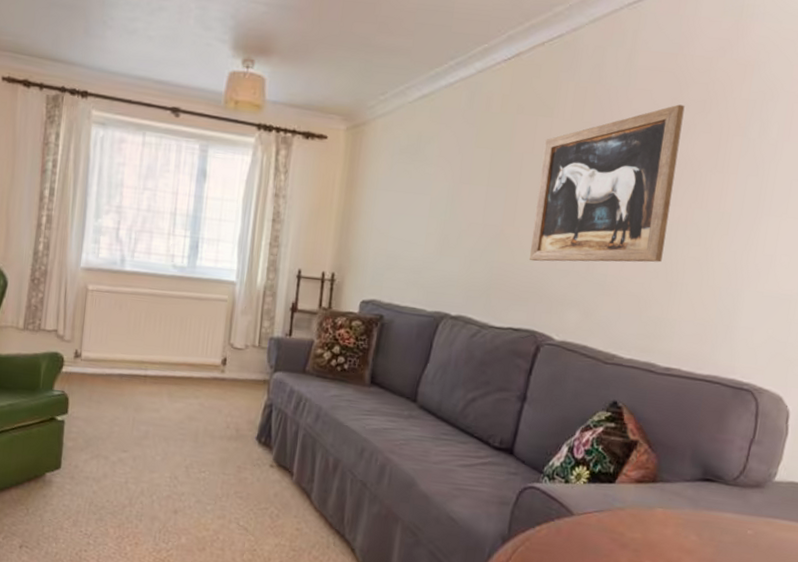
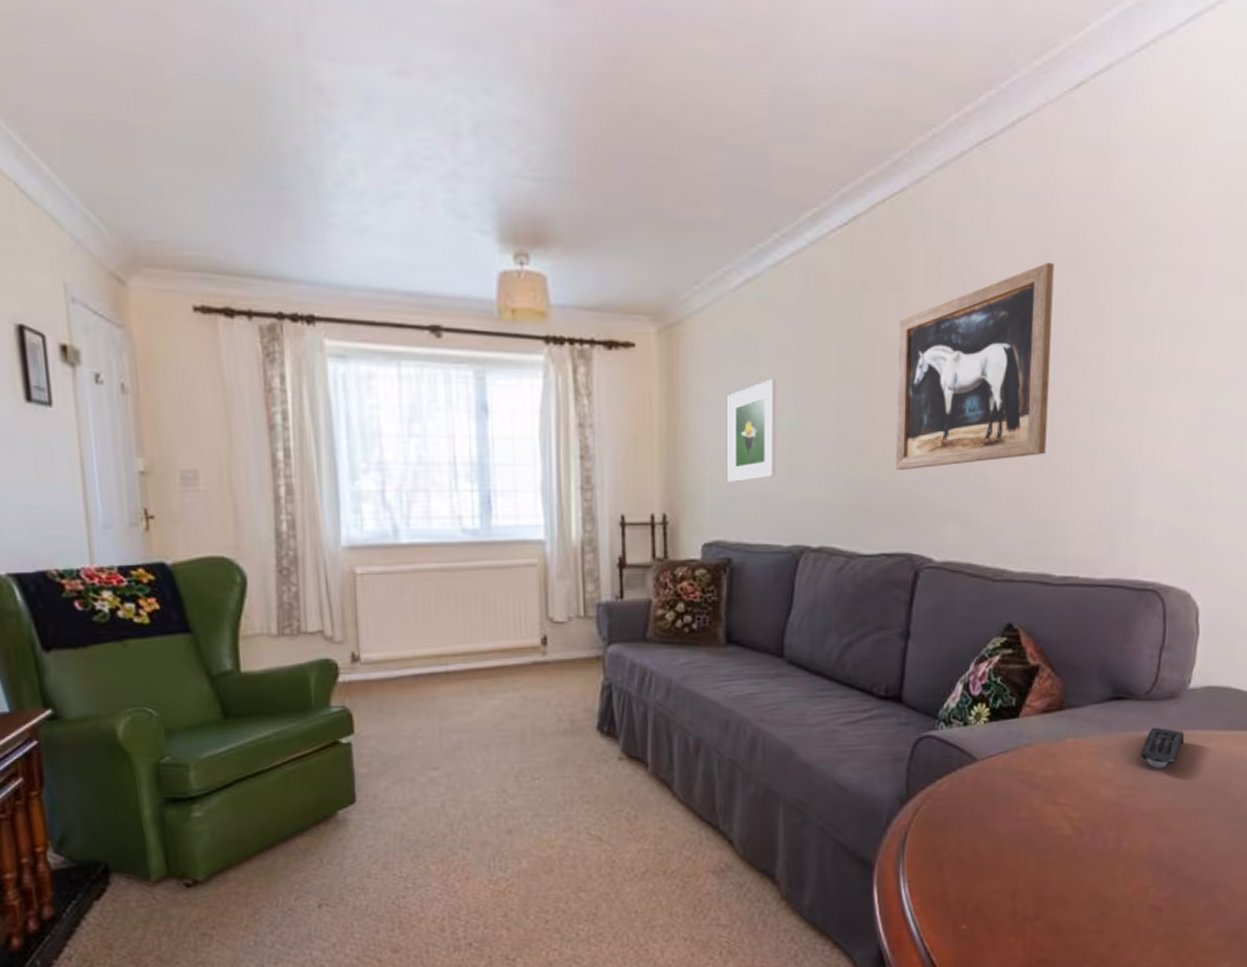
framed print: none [388,175,438,255] -> present [727,379,776,482]
remote control: none [723,510,766,549] -> present [1140,727,1185,769]

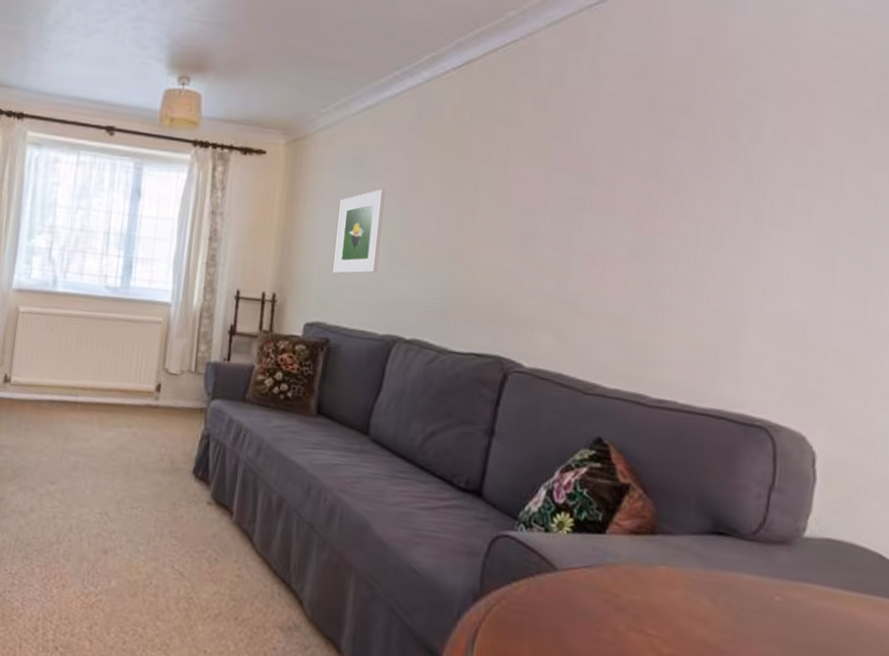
wall art: present [895,262,1054,471] -> none [491,108,661,281]
remote control: present [1140,727,1185,769] -> none [743,571,799,619]

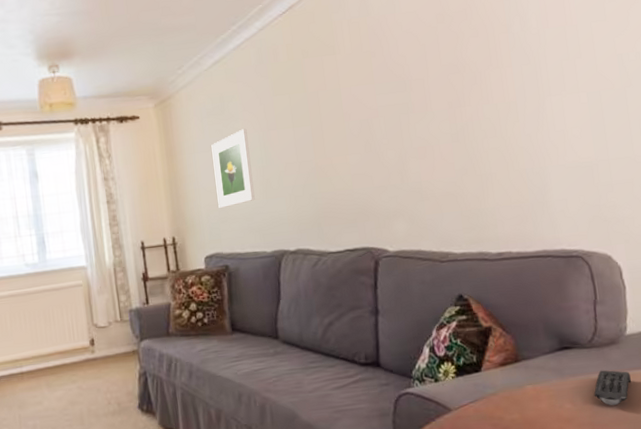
remote control: none [743,571,799,619] -> present [594,370,632,406]

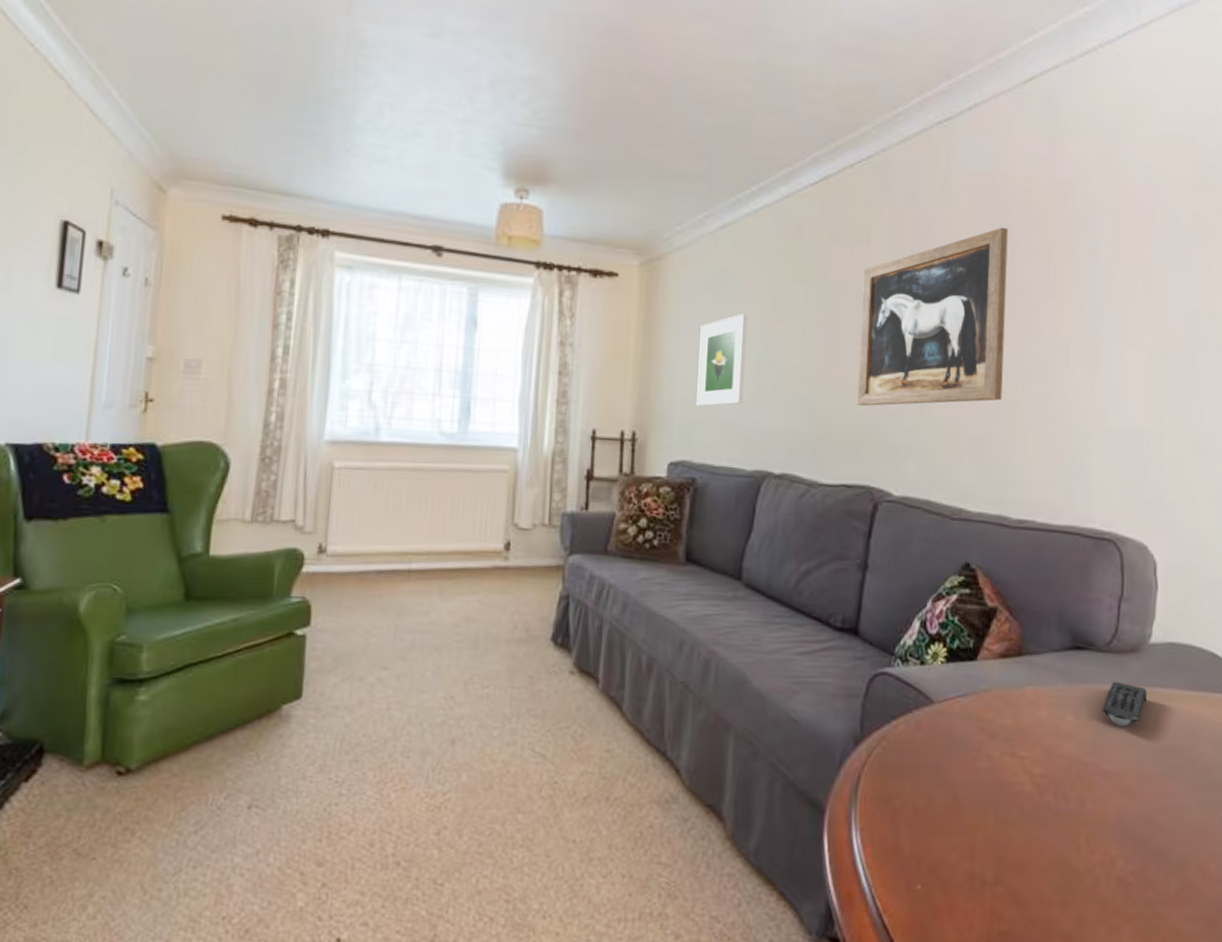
wall art: none [334,17,467,185] -> present [858,227,1008,407]

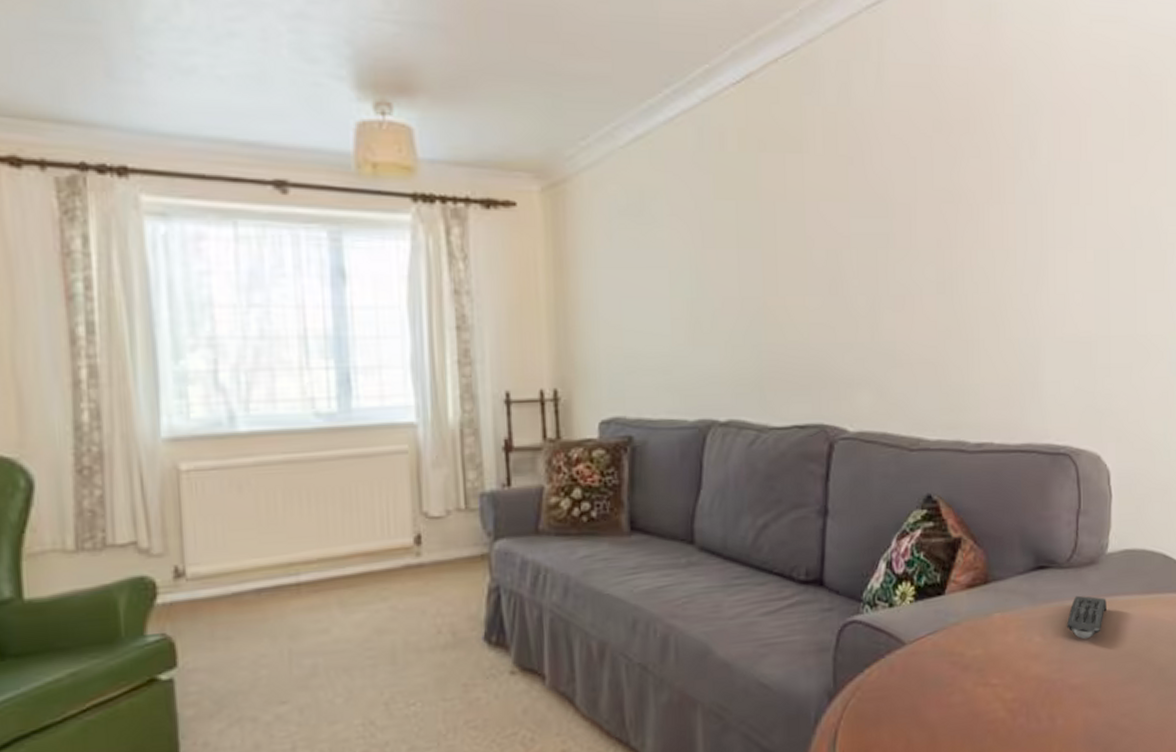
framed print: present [696,313,747,406] -> none [621,241,677,352]
wall art: present [858,227,1008,407] -> none [797,126,953,337]

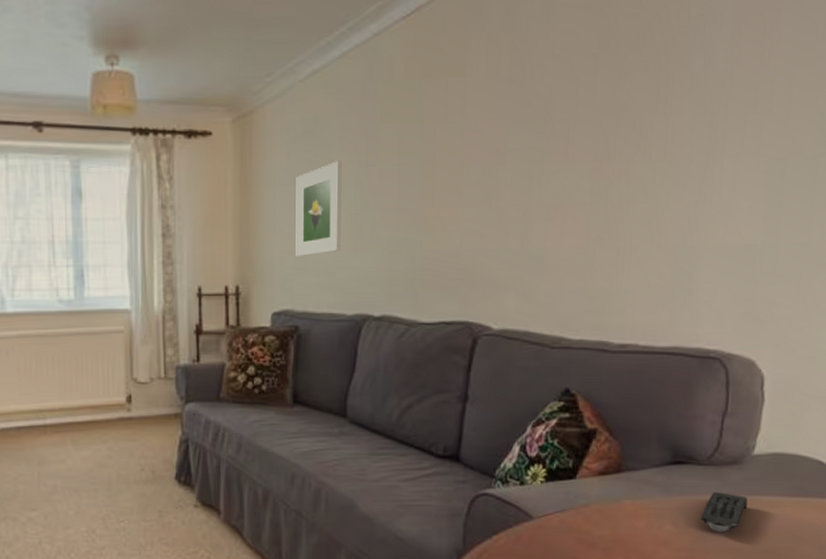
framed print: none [621,241,677,352] -> present [296,161,342,256]

